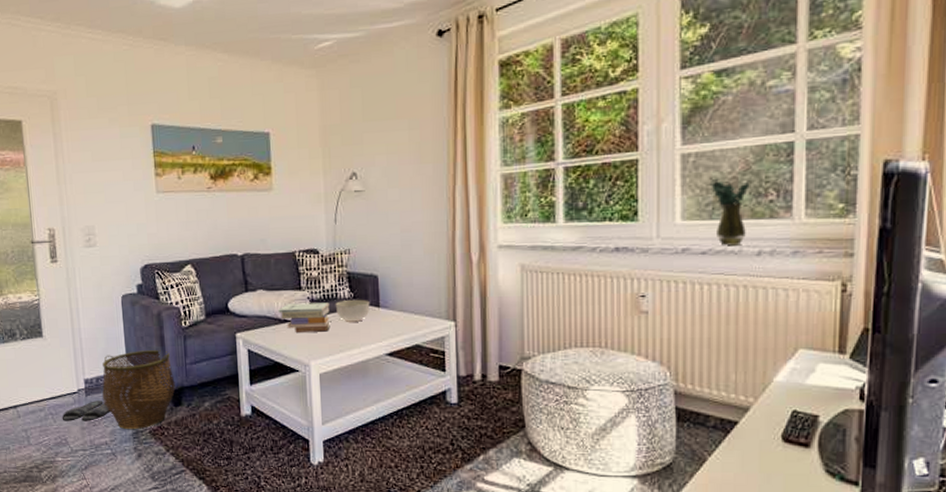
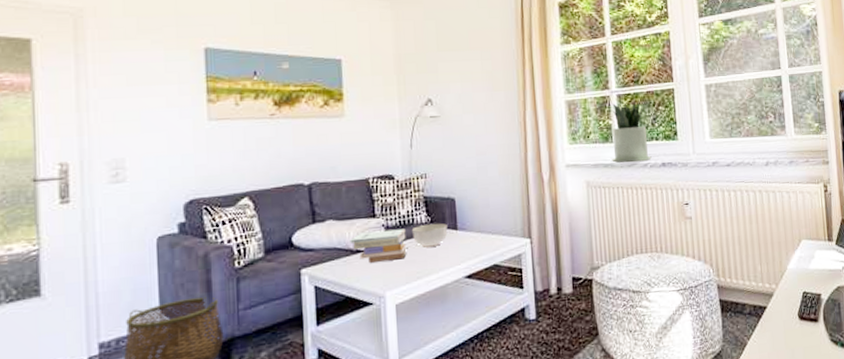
planter: none [552,175,602,246] -> present [612,102,652,164]
vase: present [709,178,750,246] -> none [727,104,757,159]

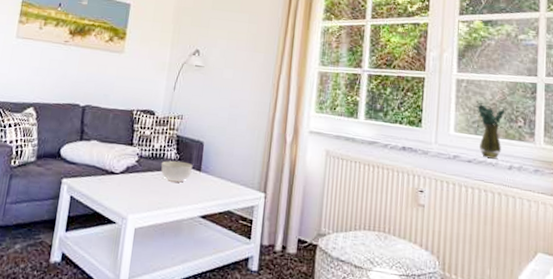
books: present [350,228,407,263] -> none [107,157,156,188]
planter: present [612,102,652,164] -> none [353,82,393,143]
vase: none [727,104,757,159] -> present [476,101,505,159]

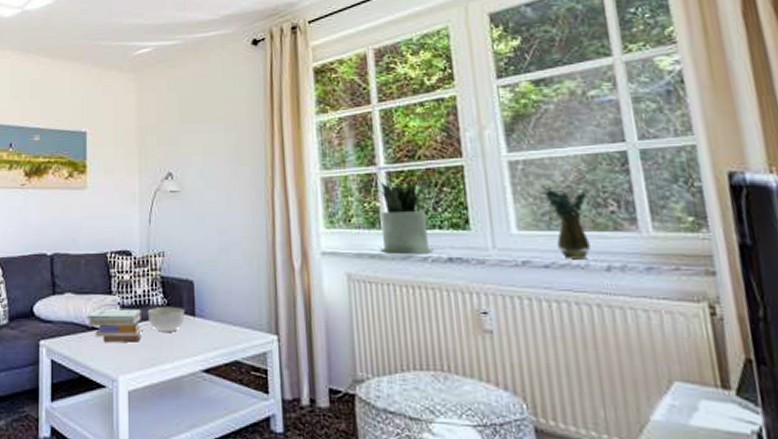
books: none [107,157,156,188] -> present [86,309,142,342]
planter: none [353,82,393,143] -> present [380,181,434,255]

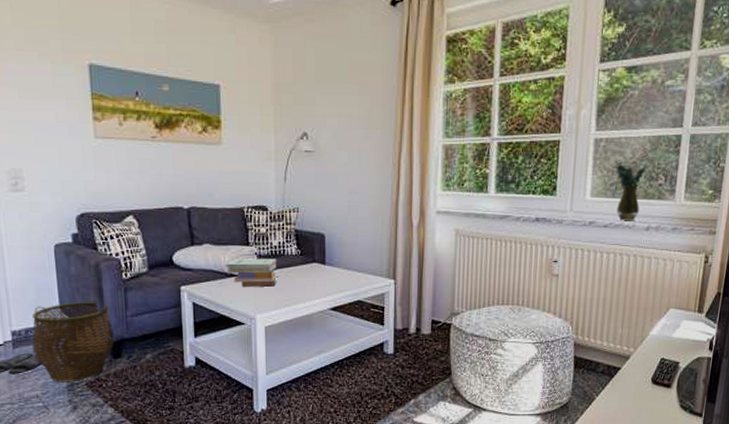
bowl: present [147,306,185,332] -> none [282,256,316,278]
planter: present [380,181,434,255] -> none [484,151,526,215]

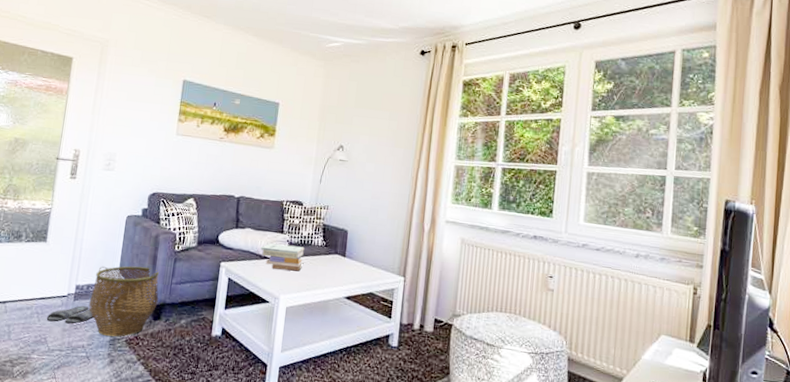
vase: present [614,161,646,221] -> none [605,193,634,248]

